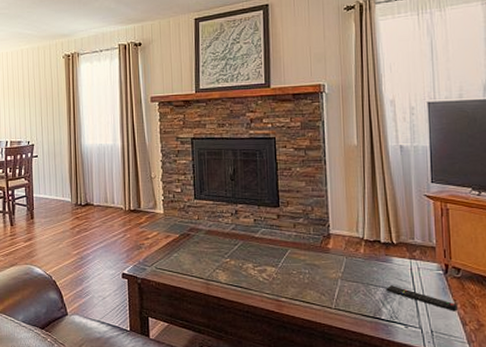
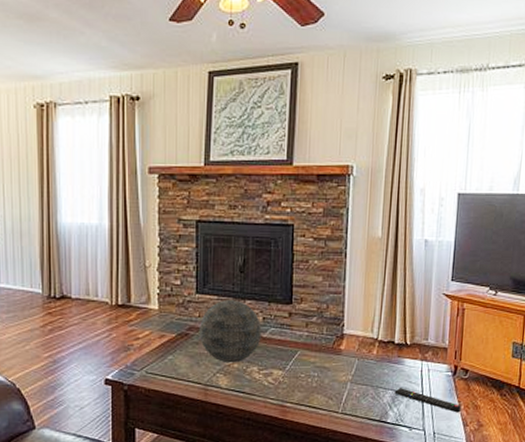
decorative orb: none [199,204,254,260] -> present [200,300,262,363]

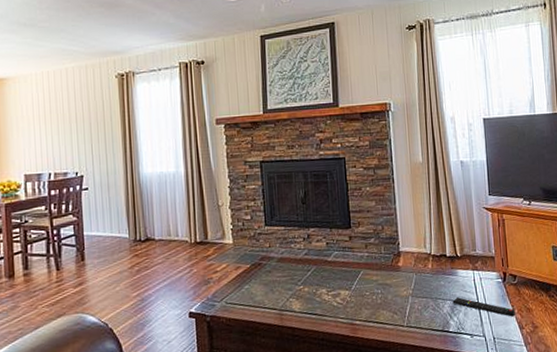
decorative orb: present [200,300,262,363] -> none [271,229,327,288]

